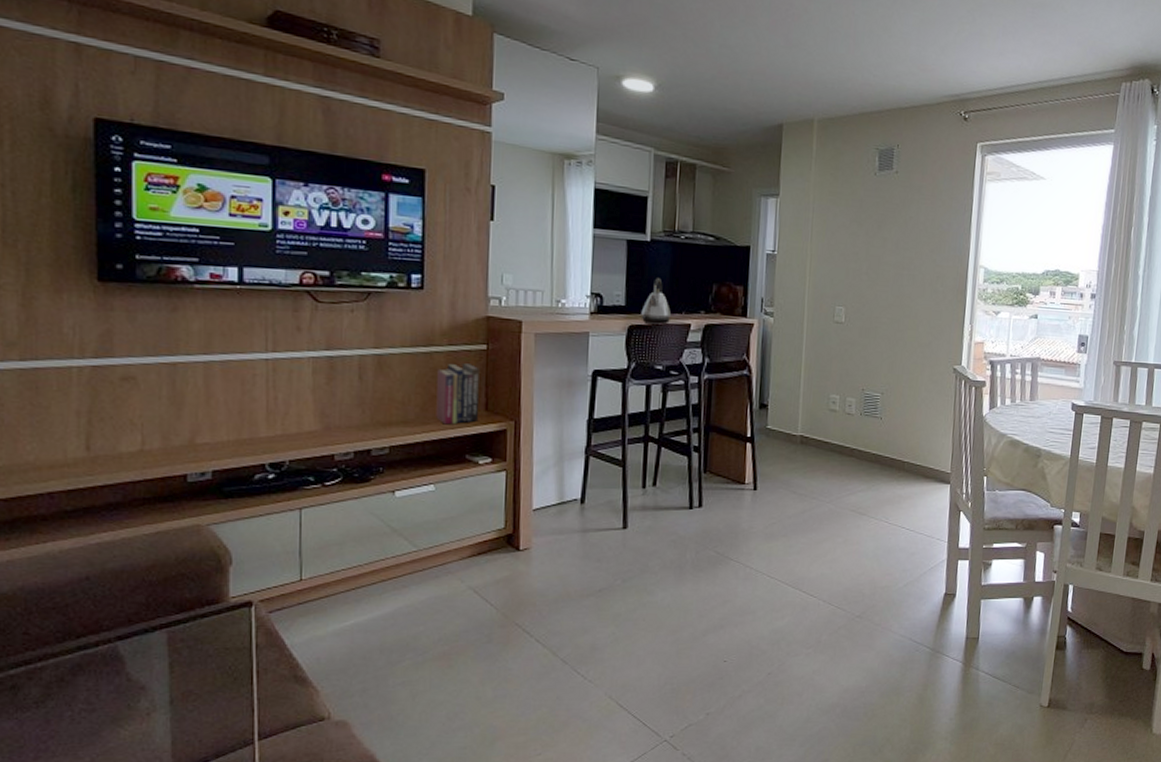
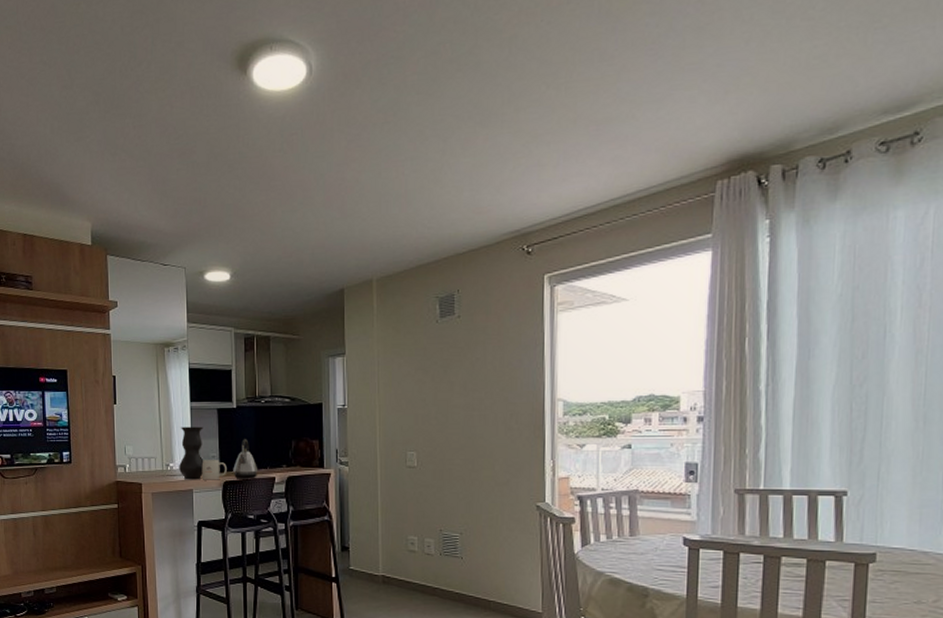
books: present [436,363,480,425] -> none [85,520,116,569]
vase: none [572,257,608,322] -> present [178,426,204,480]
mug: none [601,298,635,323] -> present [201,460,228,480]

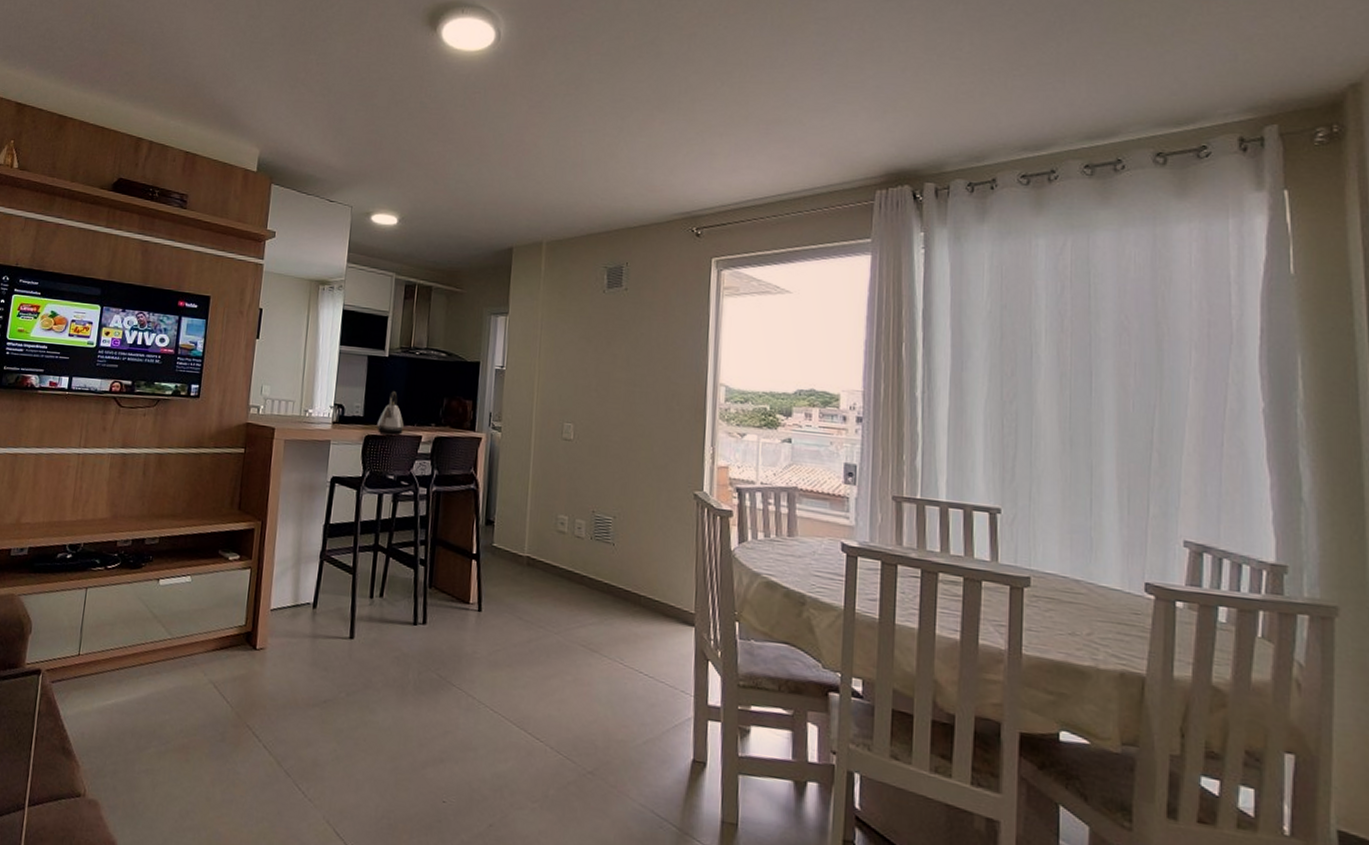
vase: present [178,426,204,480] -> none [317,371,351,431]
mug: present [201,460,228,480] -> none [342,409,372,433]

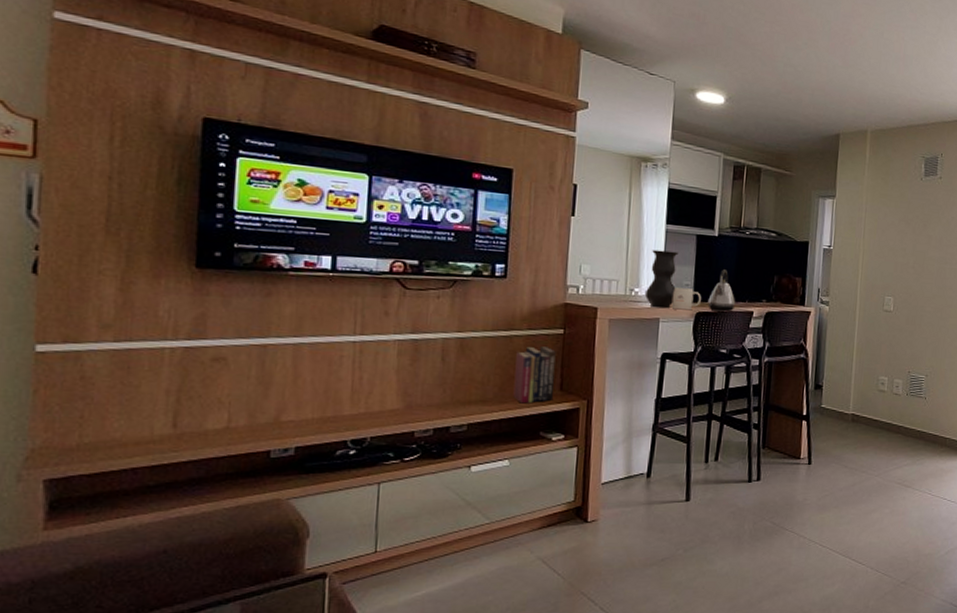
books: none [198,465,237,521] -> present [513,346,556,404]
vase: none [317,371,351,431] -> present [644,249,679,309]
mug: none [342,409,372,433] -> present [671,287,702,311]

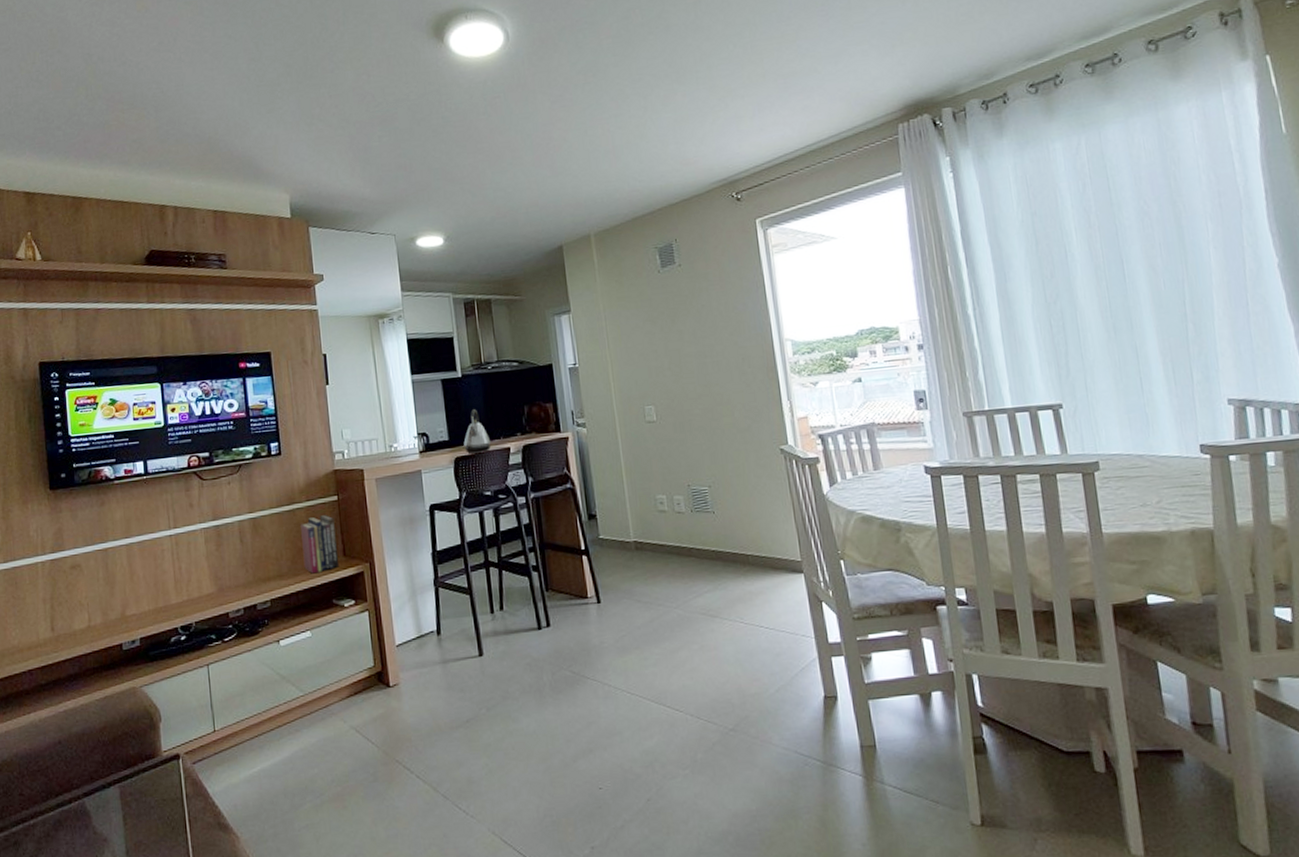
vase: present [644,249,679,309] -> none [403,400,431,461]
mug: present [671,287,702,311] -> none [428,435,458,459]

